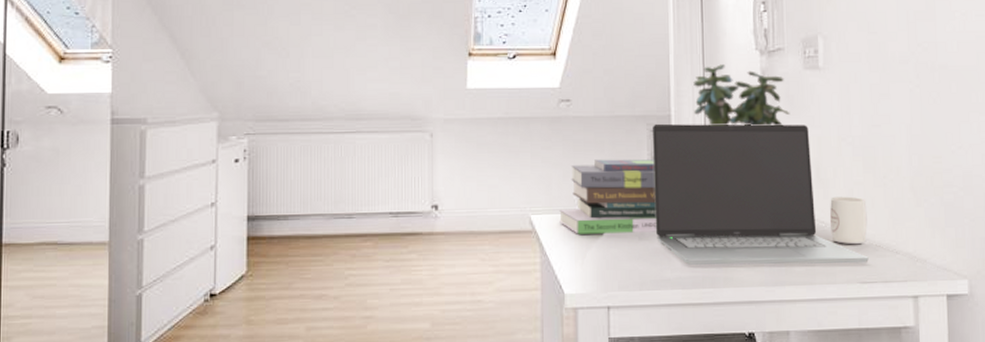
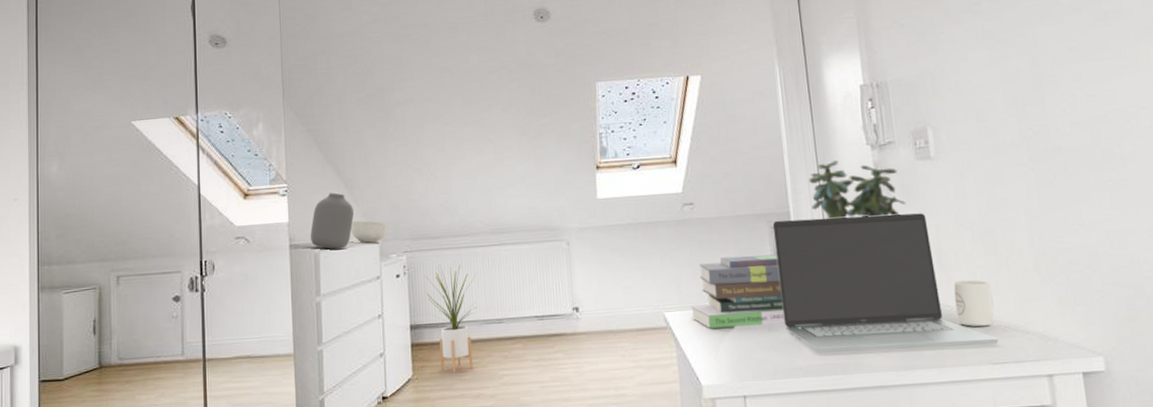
vase: none [136,63,189,127] -> present [310,192,354,249]
bowl: none [185,96,229,122] -> present [350,220,388,243]
house plant: none [268,151,327,271] -> present [425,264,477,373]

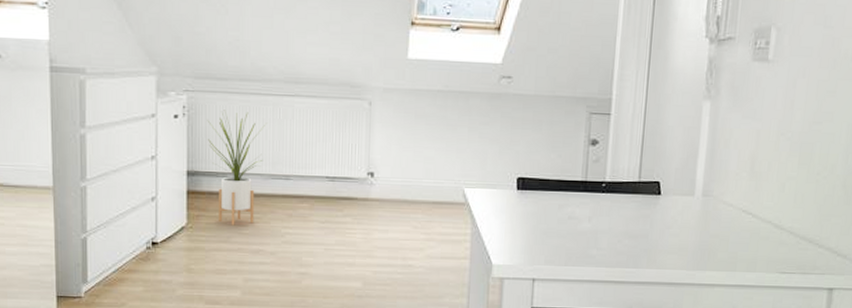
vase: present [310,192,354,249] -> none [74,12,127,78]
bowl: present [350,220,388,243] -> none [123,48,167,76]
books: present [691,254,785,329] -> none [492,138,591,212]
laptop: present [772,213,999,353] -> none [585,106,791,255]
potted plant: present [809,160,906,219] -> none [635,50,733,116]
mug: present [953,279,994,327] -> none [757,189,797,237]

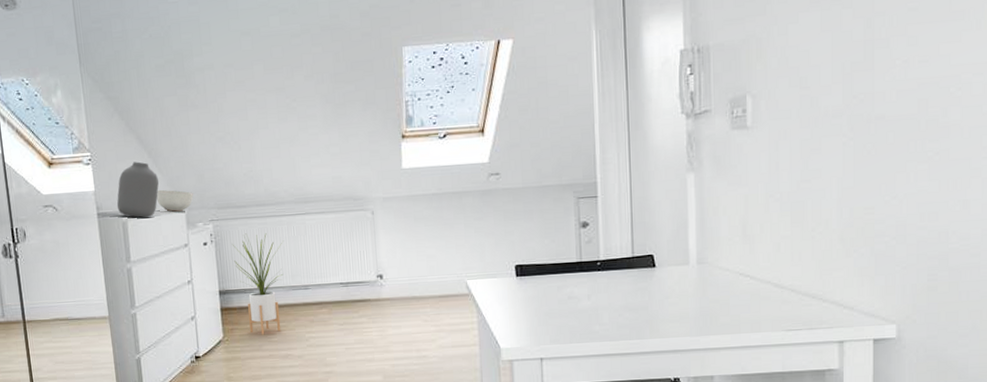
vase: none [74,12,127,78] -> present [116,161,159,218]
bowl: none [123,48,167,76] -> present [156,189,193,212]

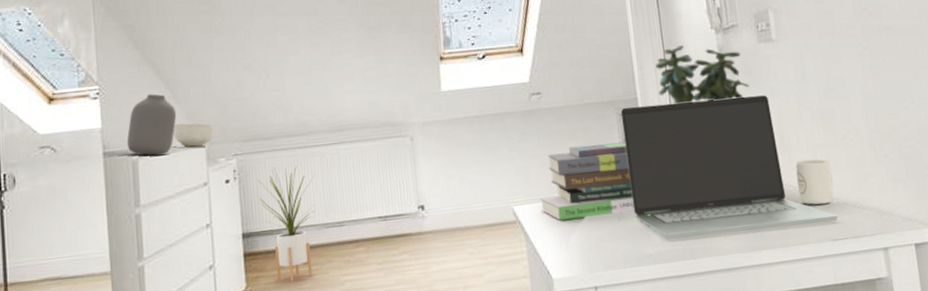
books: none [493,225,585,296] -> present [540,142,634,220]
laptop: none [578,184,794,320] -> present [620,95,838,240]
potted plant: none [619,130,717,190] -> present [655,45,750,104]
mug: none [755,250,794,296] -> present [795,159,834,205]

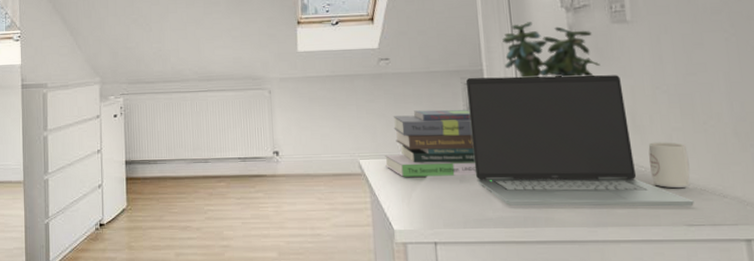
vase: present [126,93,176,156] -> none [39,39,77,90]
bowl: present [173,123,215,147] -> none [74,65,107,85]
house plant: present [257,166,316,282] -> none [139,107,186,206]

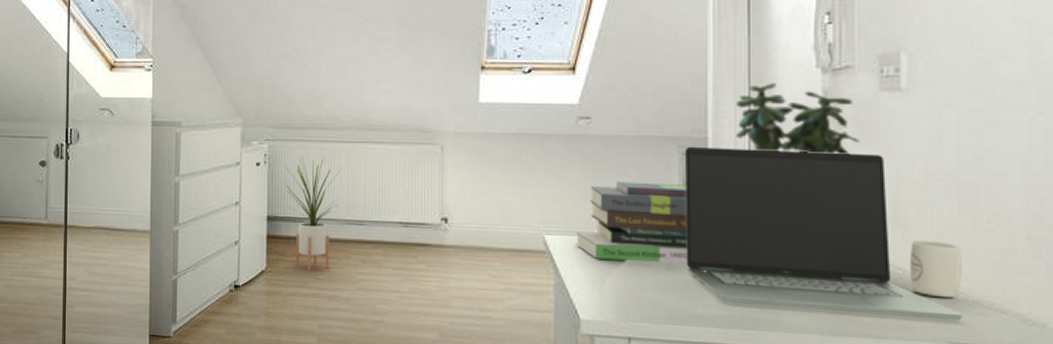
house plant: none [139,107,186,206] -> present [286,157,340,271]

